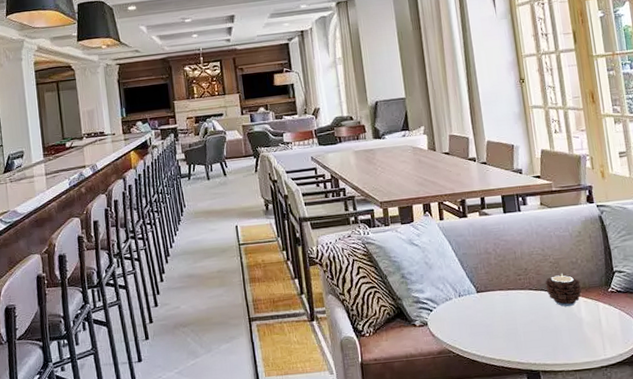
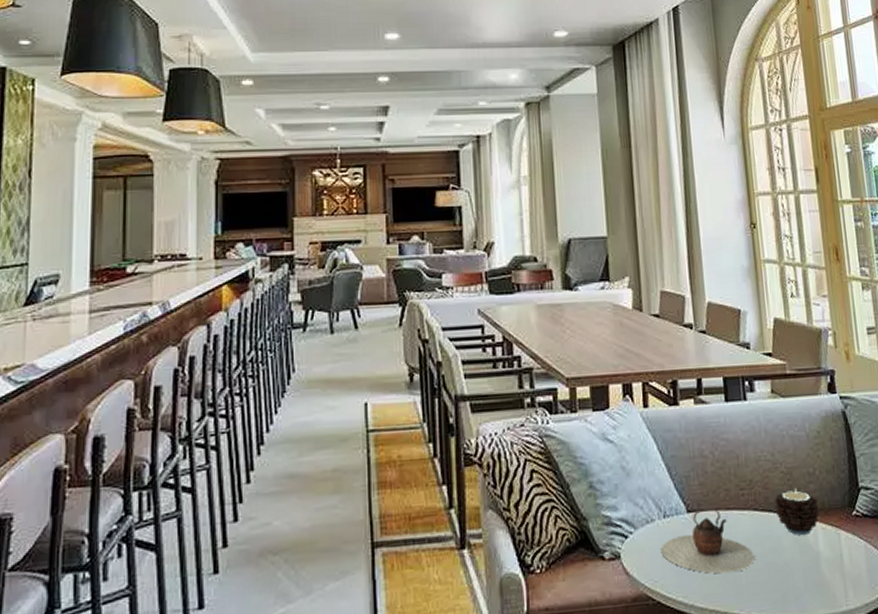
teapot: none [457,289,531,335] -> present [660,507,755,574]

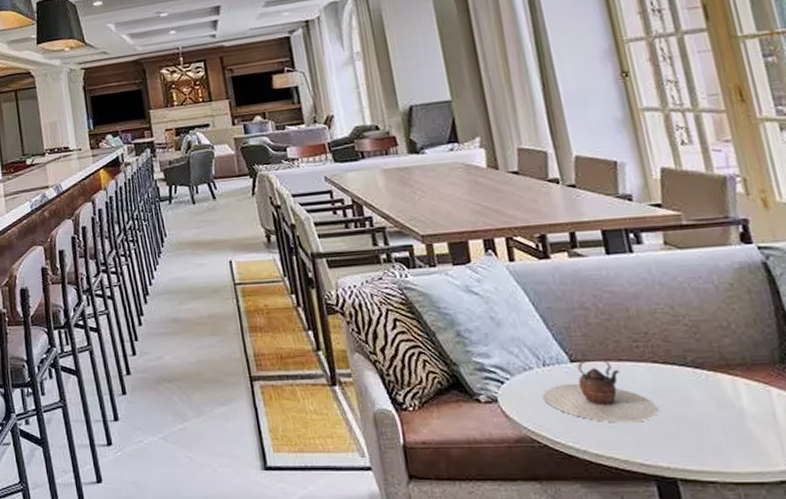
candle: present [774,489,820,535] -> none [677,342,741,390]

